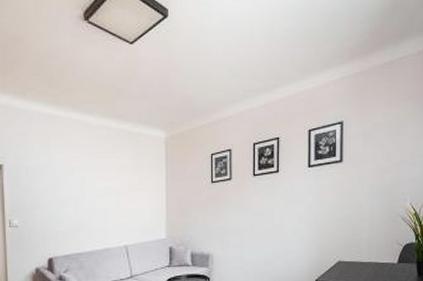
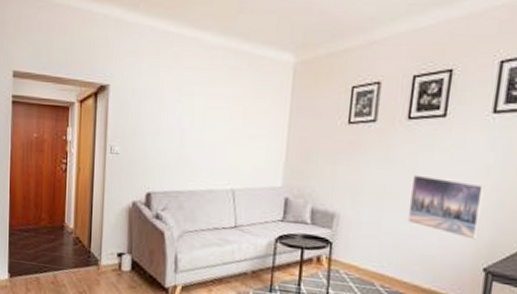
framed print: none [261,217,310,260] -> present [407,174,485,240]

